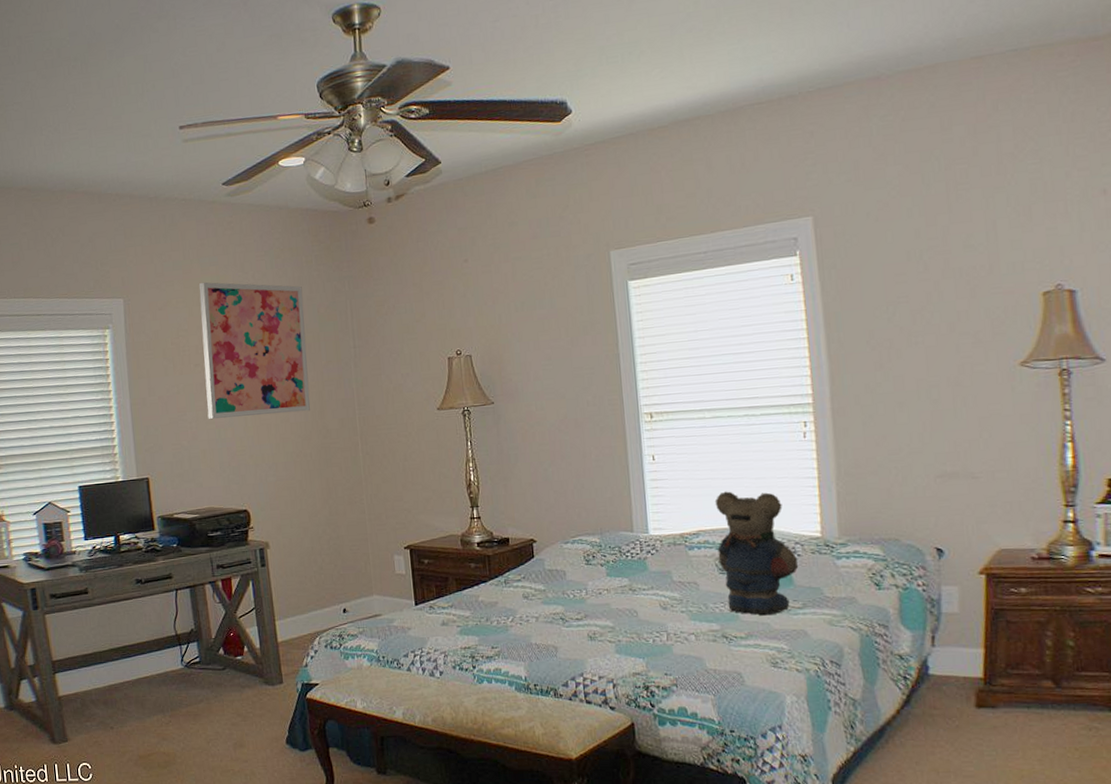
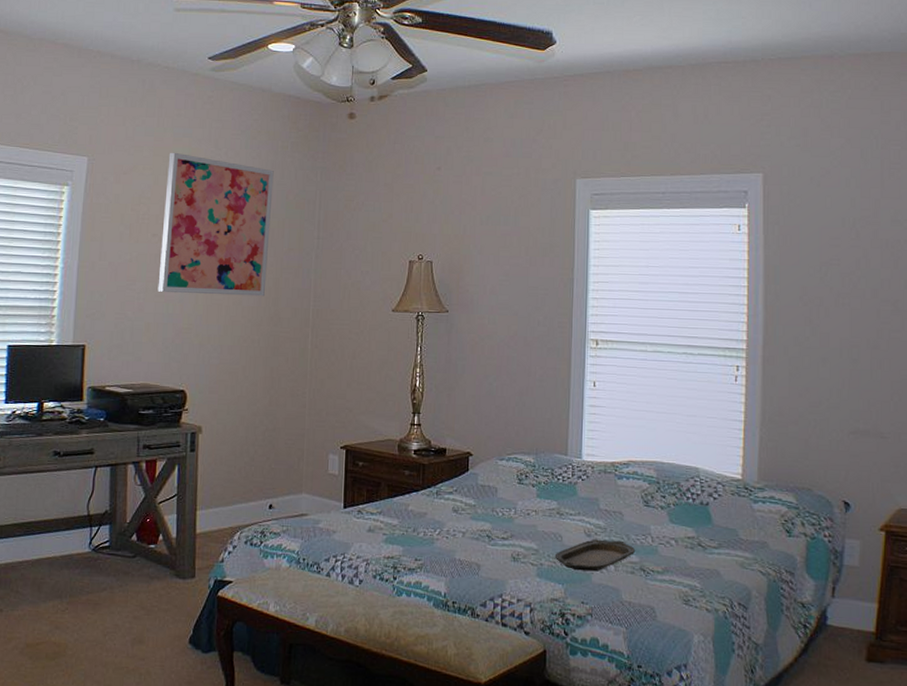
serving tray: none [631,610,716,644] -> present [554,539,636,572]
teddy bear: present [715,491,799,616] -> none [645,425,719,552]

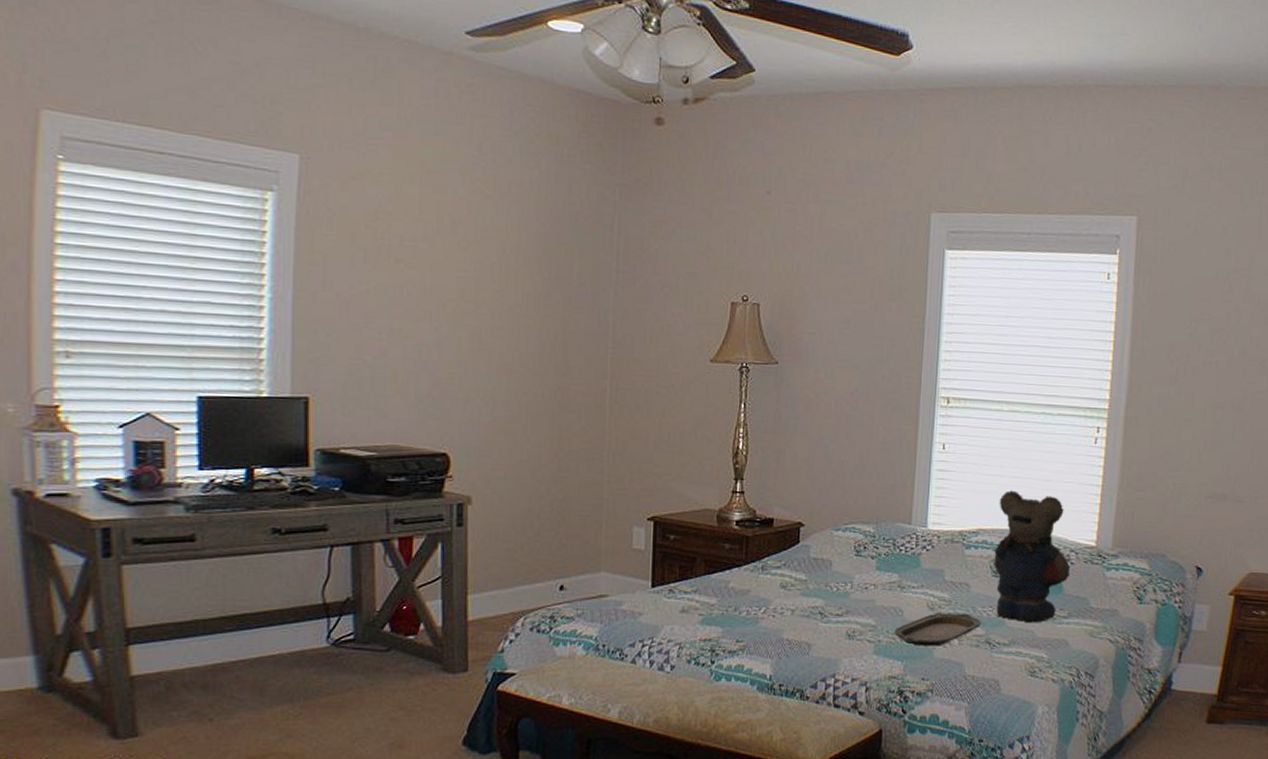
wall art: present [157,152,274,297] -> none [406,154,558,341]
teddy bear: none [645,425,719,552] -> present [994,490,1071,623]

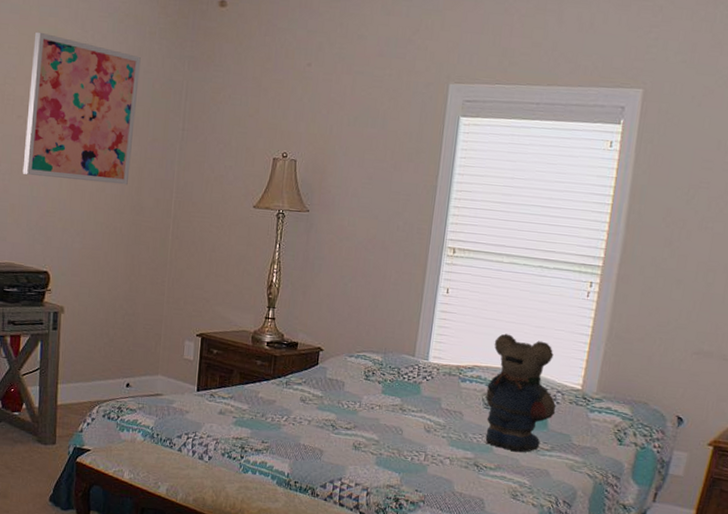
wall art: none [406,154,558,341] -> present [22,31,141,185]
serving tray: present [894,613,982,646] -> none [394,434,472,464]

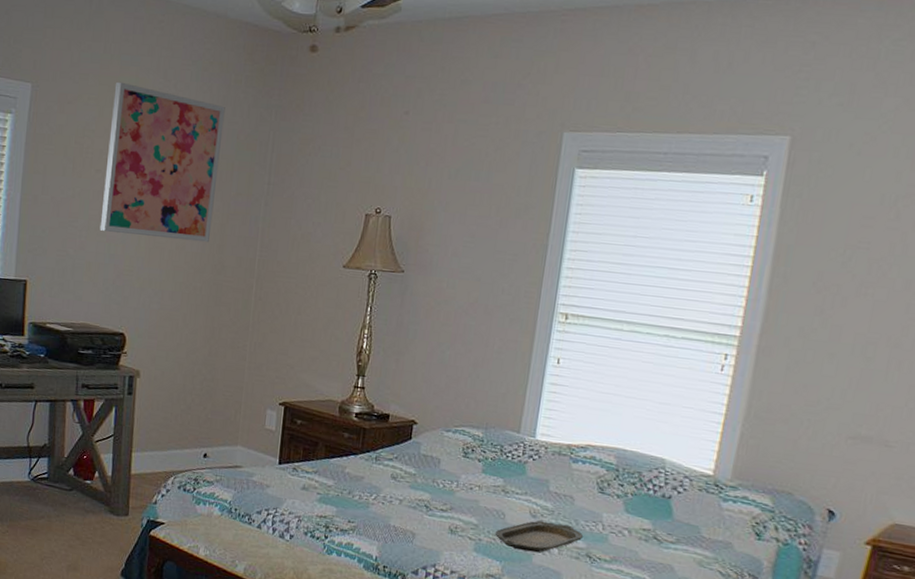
serving tray: none [394,434,472,464] -> present [495,520,584,553]
teddy bear: present [485,333,556,452] -> none [599,410,683,544]

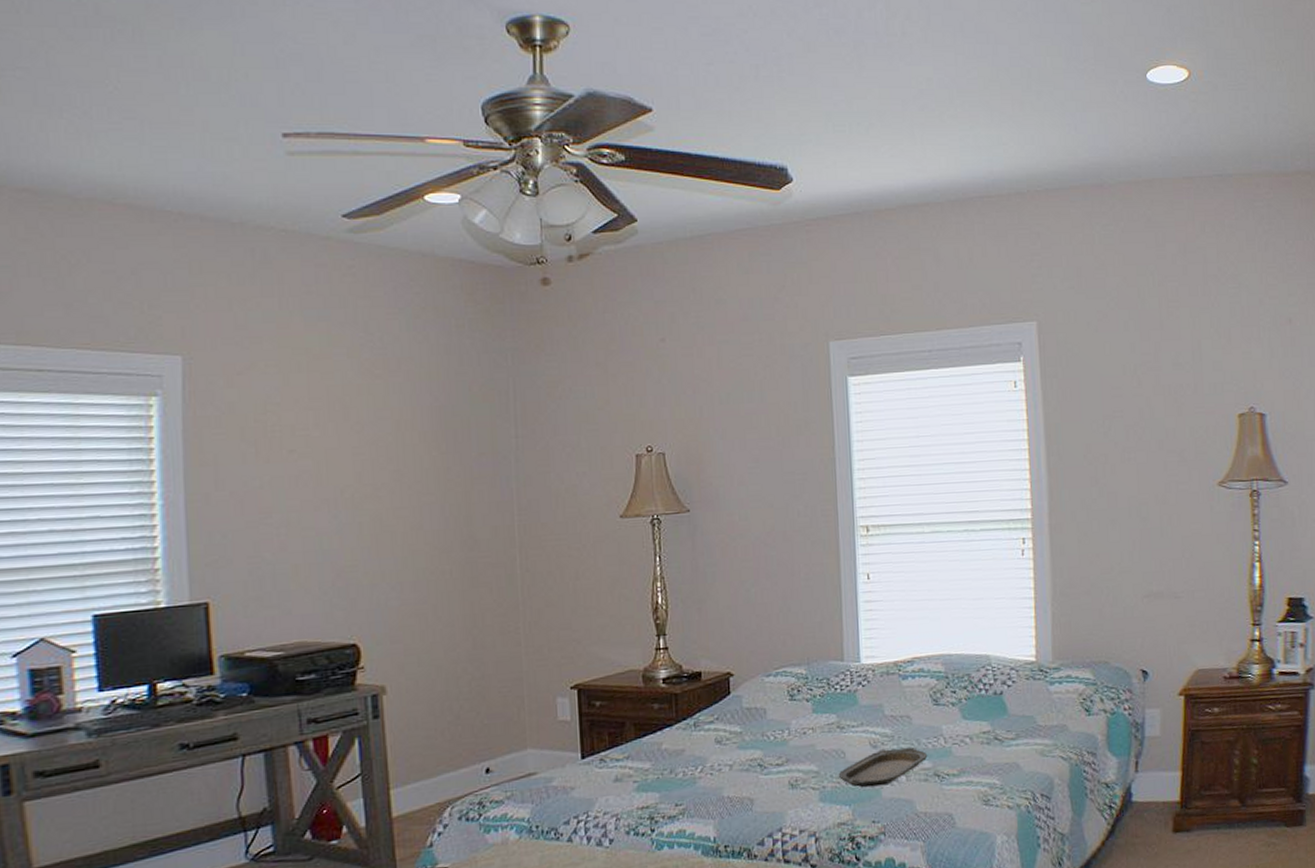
wall art: present [100,81,225,243] -> none [300,341,453,523]

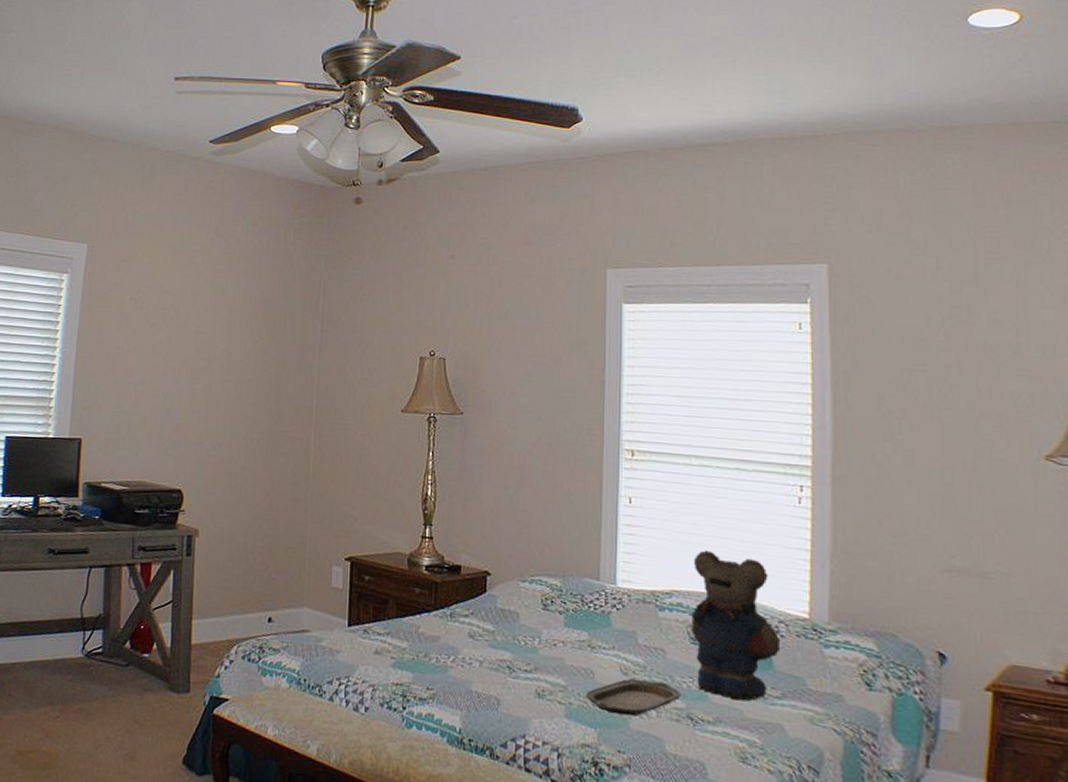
teddy bear: none [931,613,1013,750] -> present [691,550,781,701]

